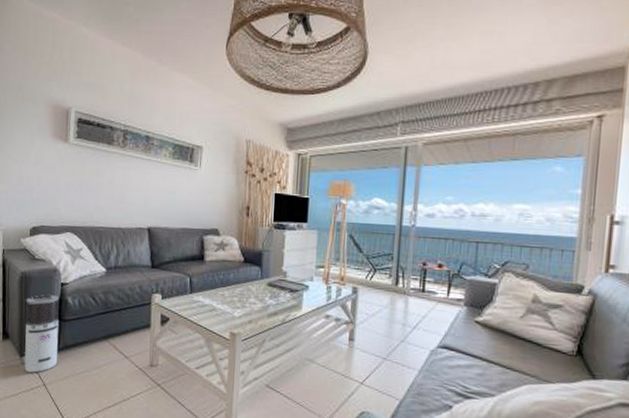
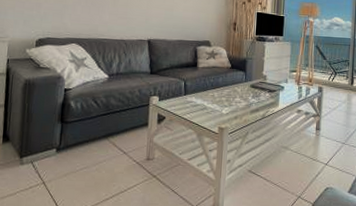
air purifier: present [24,294,59,373] -> none [24,99,62,172]

